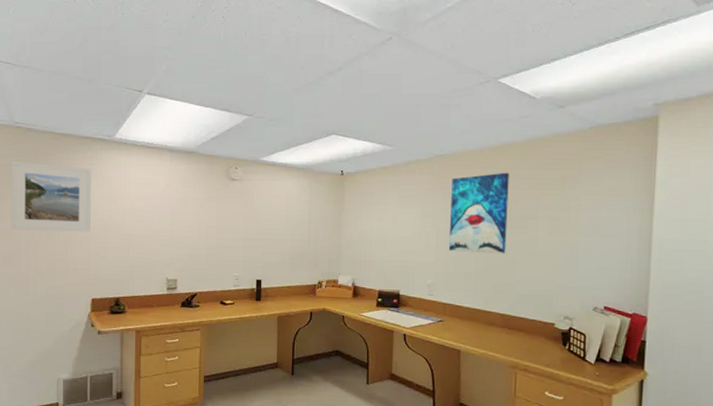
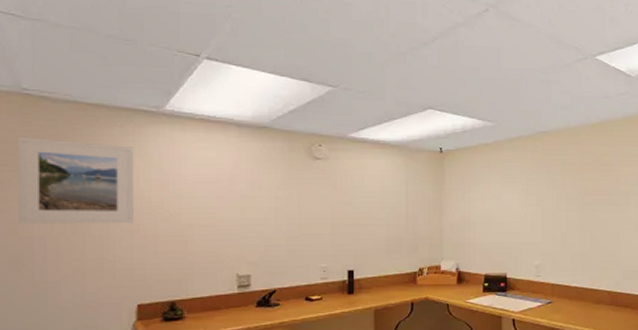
wall art: present [449,172,509,254] -> none [555,149,610,231]

